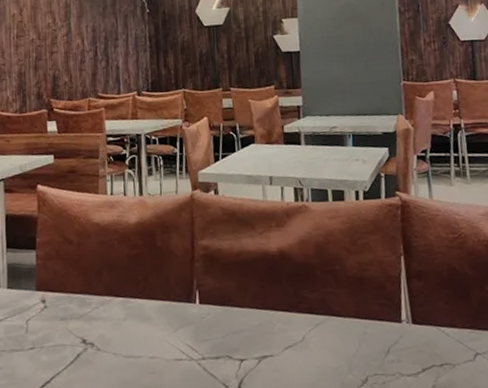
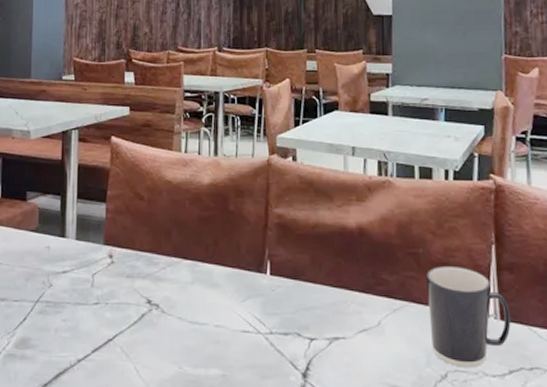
mug: none [344,278,422,371] -> present [426,265,512,368]

